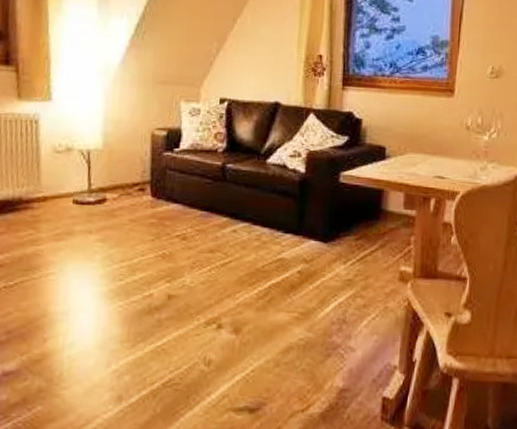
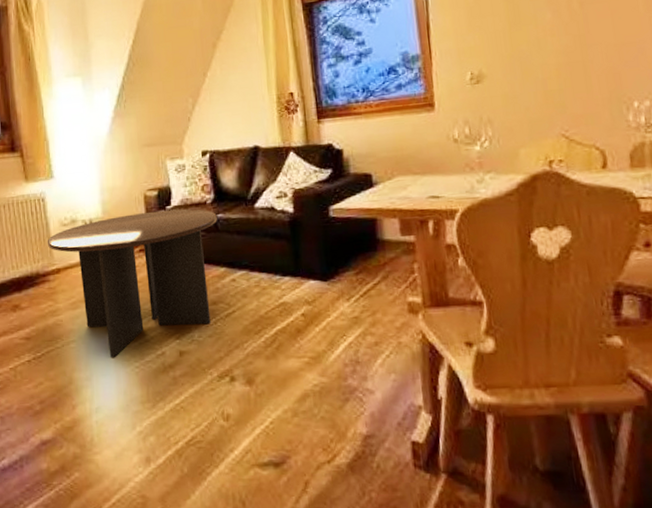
coffee table: none [35,151,227,294] -> present [47,209,217,357]

